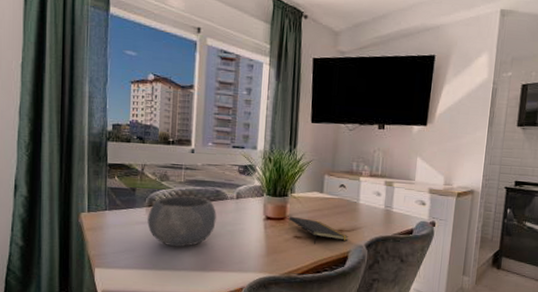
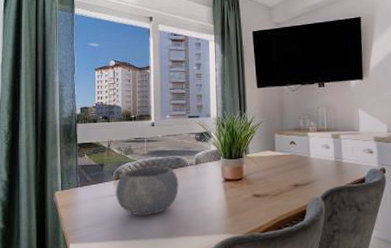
notepad: present [289,216,349,244] -> none [246,176,305,201]

